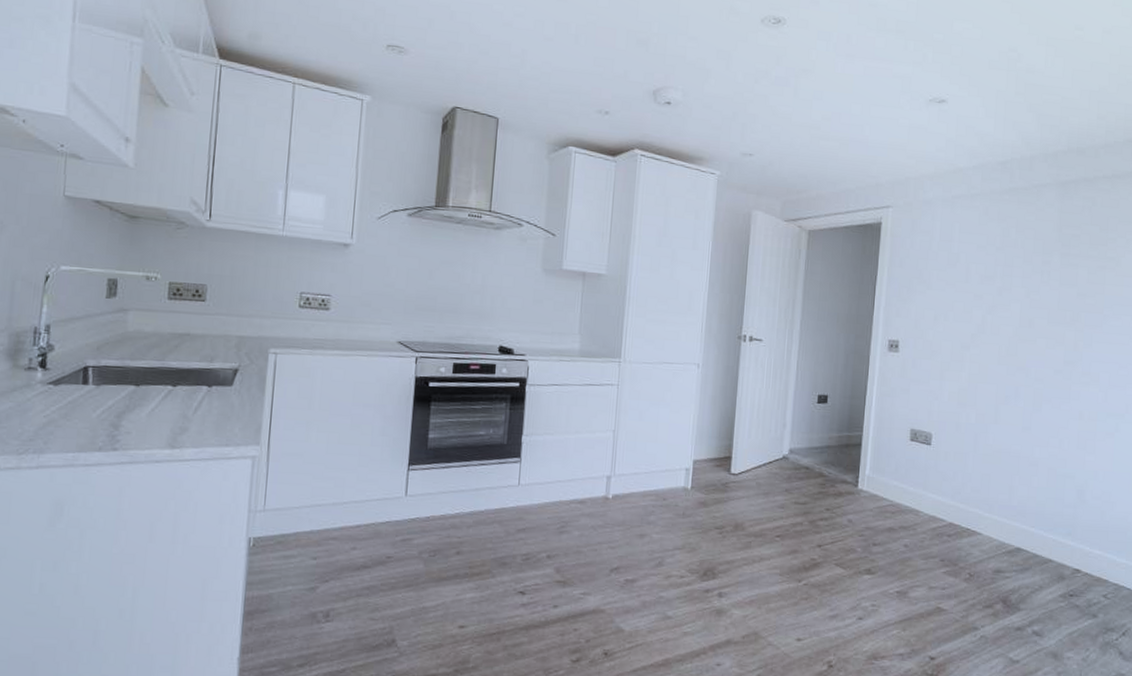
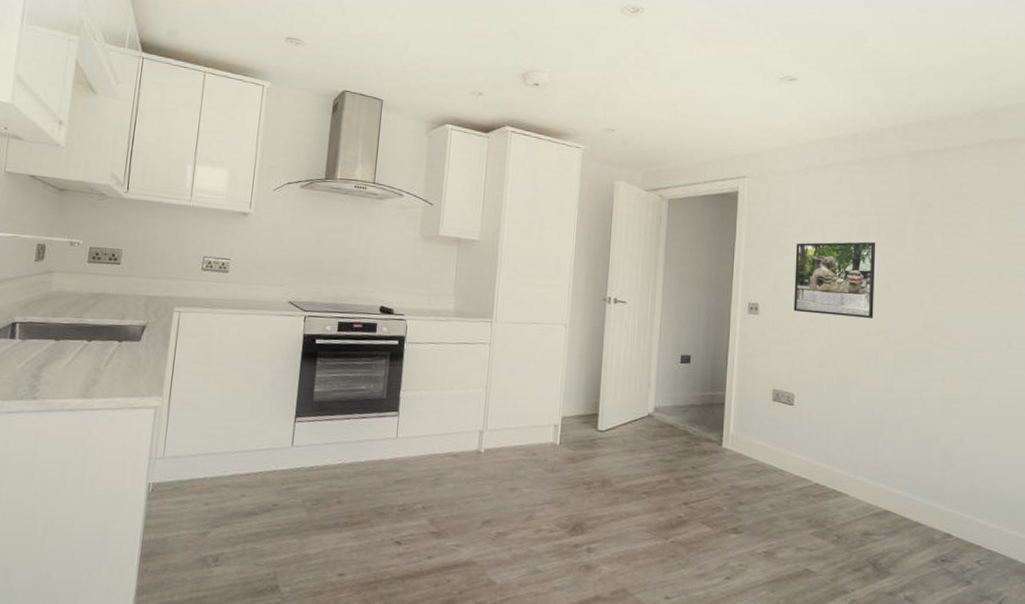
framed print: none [934,276,1021,356] -> present [794,241,876,319]

